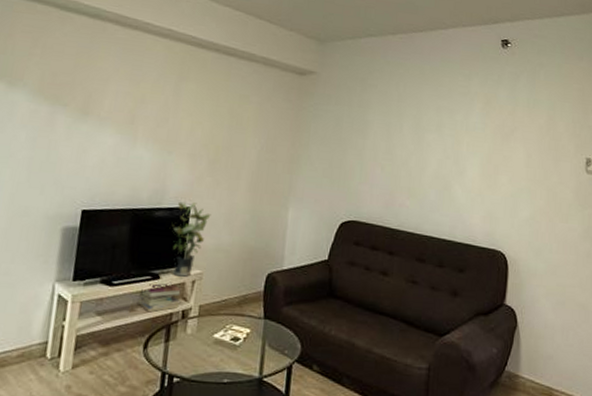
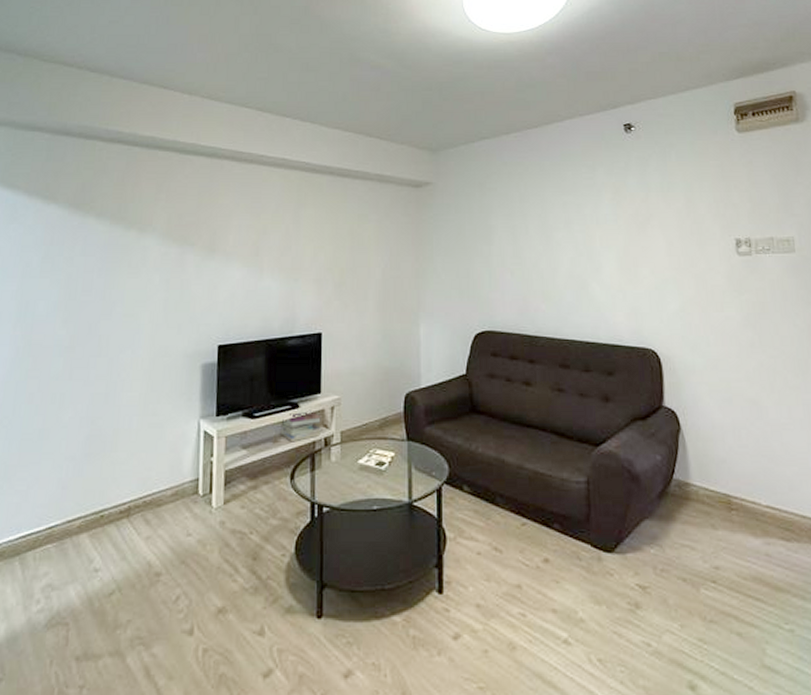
potted plant: present [169,201,211,277] -> none [303,328,343,403]

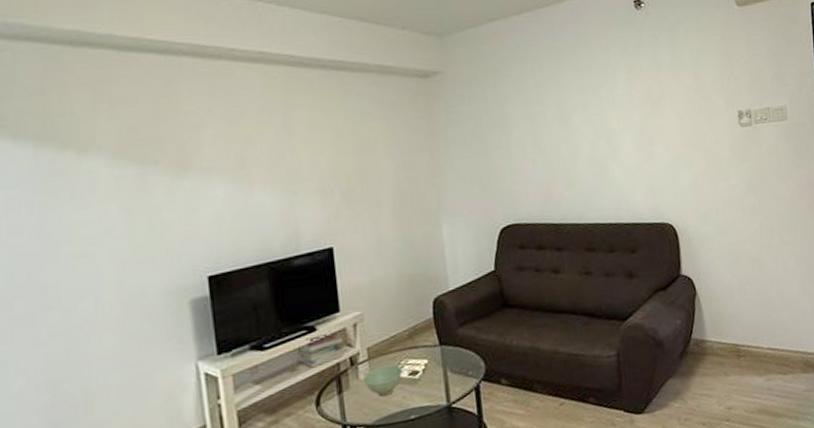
bowl: none [334,452,371,481] -> present [363,364,403,397]

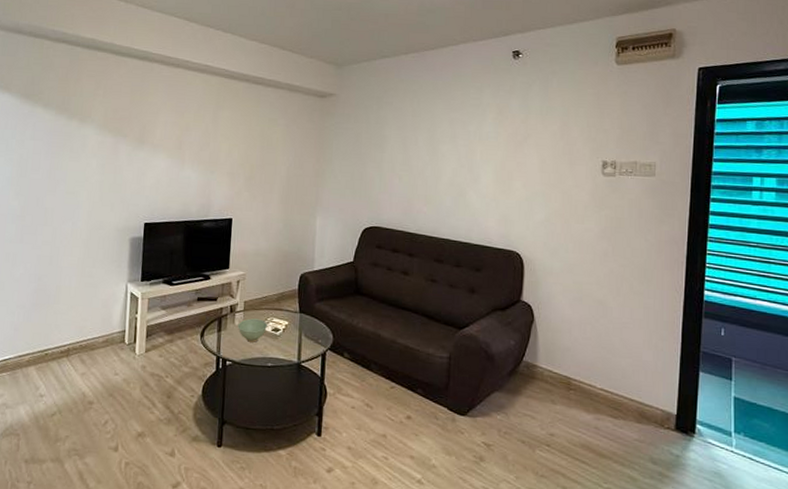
books: present [297,331,346,369] -> none [194,282,229,307]

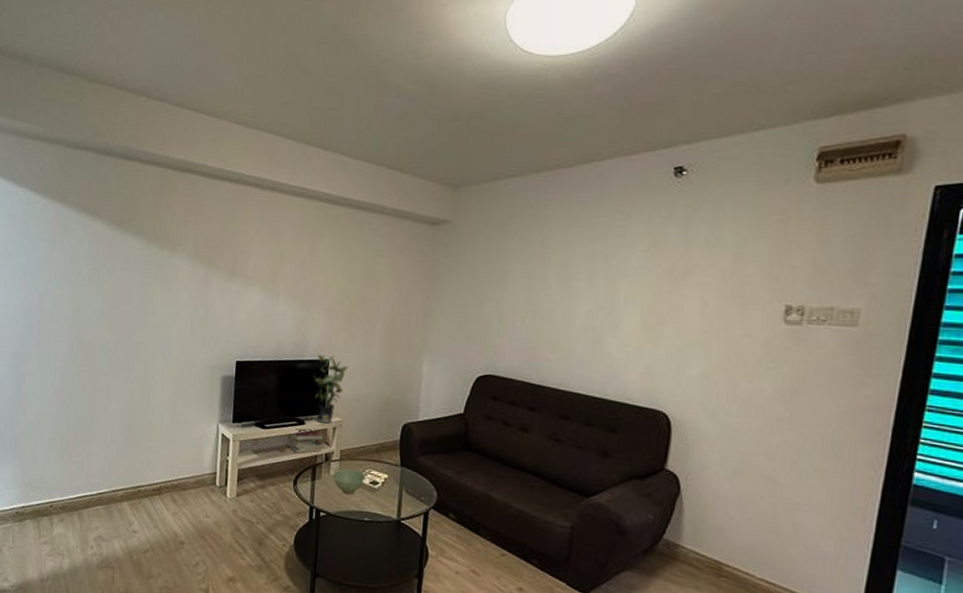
books: none [194,282,229,307] -> present [287,428,324,454]
potted plant: none [216,214,250,277] -> present [311,354,349,424]

